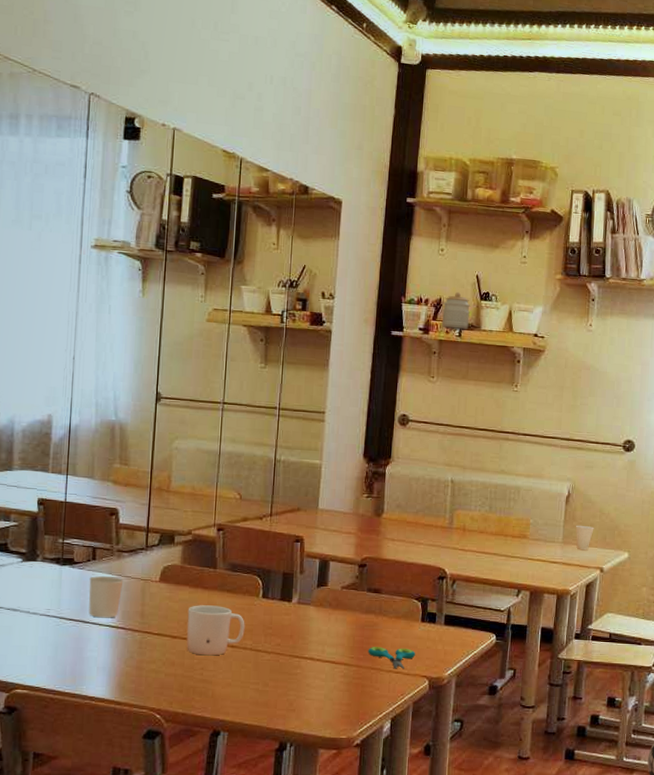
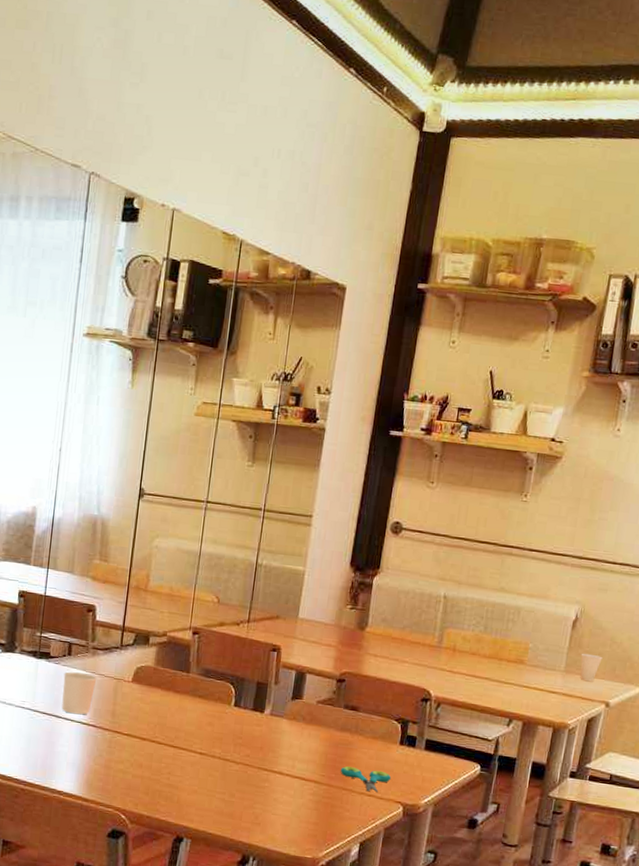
mug: present [186,605,245,656] -> none [155,708,215,762]
jar: present [441,292,470,330] -> none [446,389,480,432]

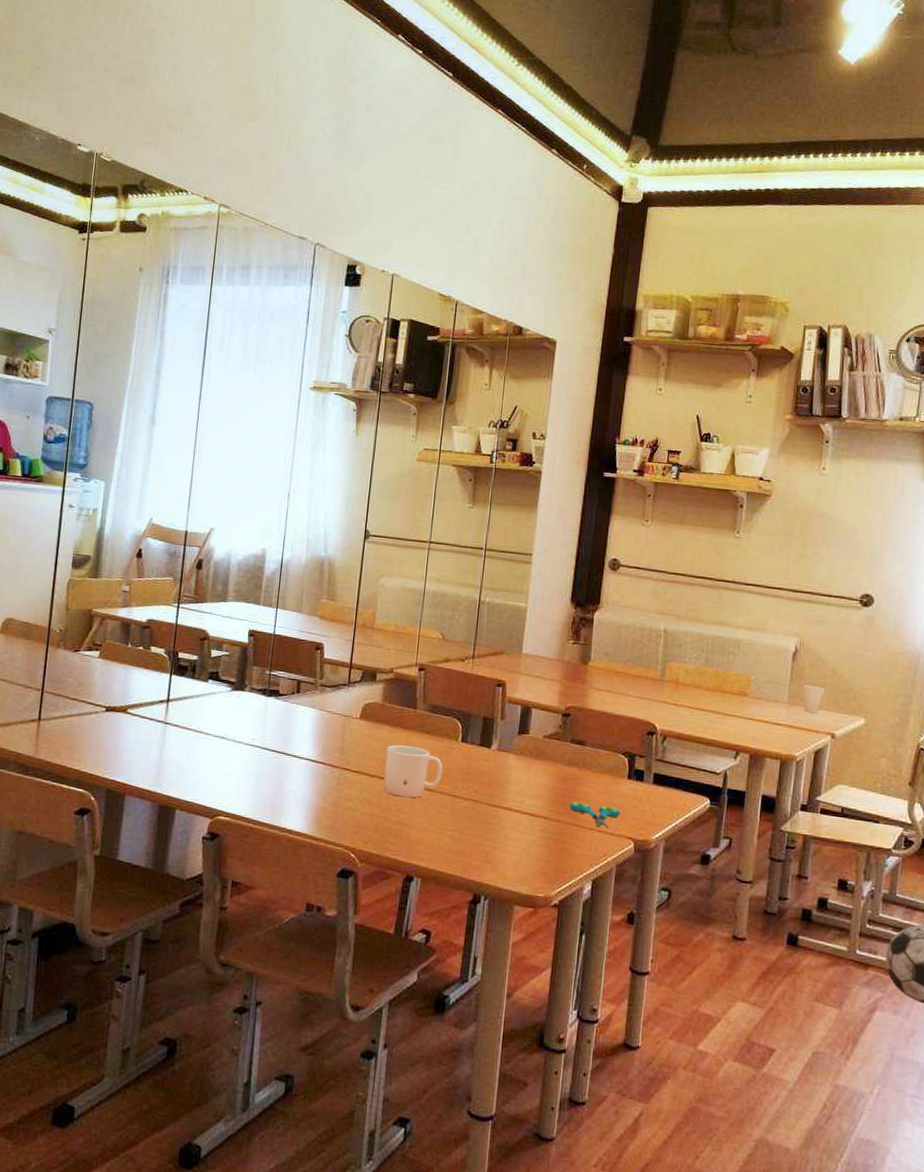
cup: present [61,671,97,715] -> none [290,709,326,752]
mug: none [155,708,215,762] -> present [383,744,443,798]

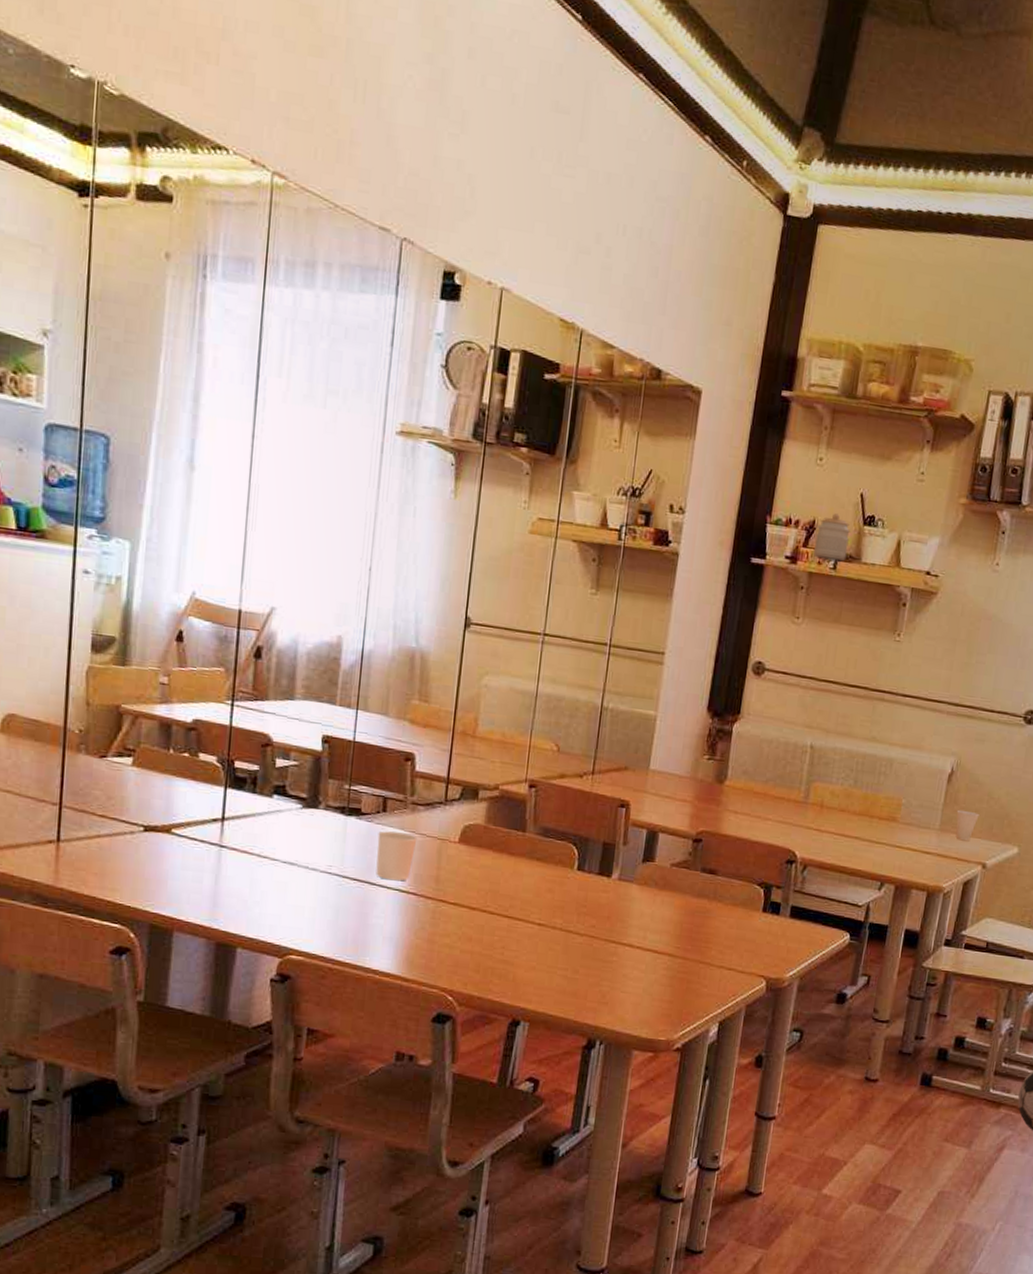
cup: none [290,709,326,752] -> present [376,830,418,882]
mug: present [383,744,443,798] -> none [486,873,556,934]
scissors: present [569,801,621,829] -> none [697,937,754,966]
jar: none [657,433,689,473] -> present [813,513,850,562]

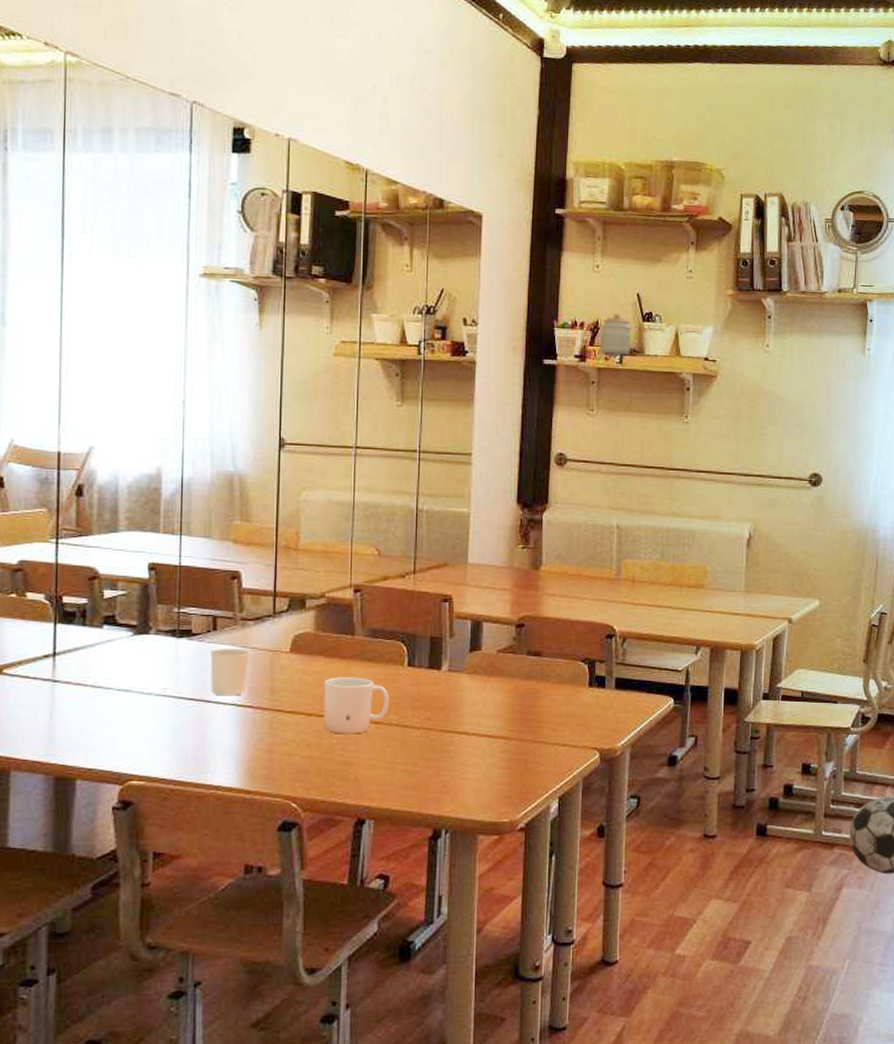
mug: none [486,873,556,934] -> present [323,677,389,734]
cup: present [955,809,980,842] -> none [758,571,780,600]

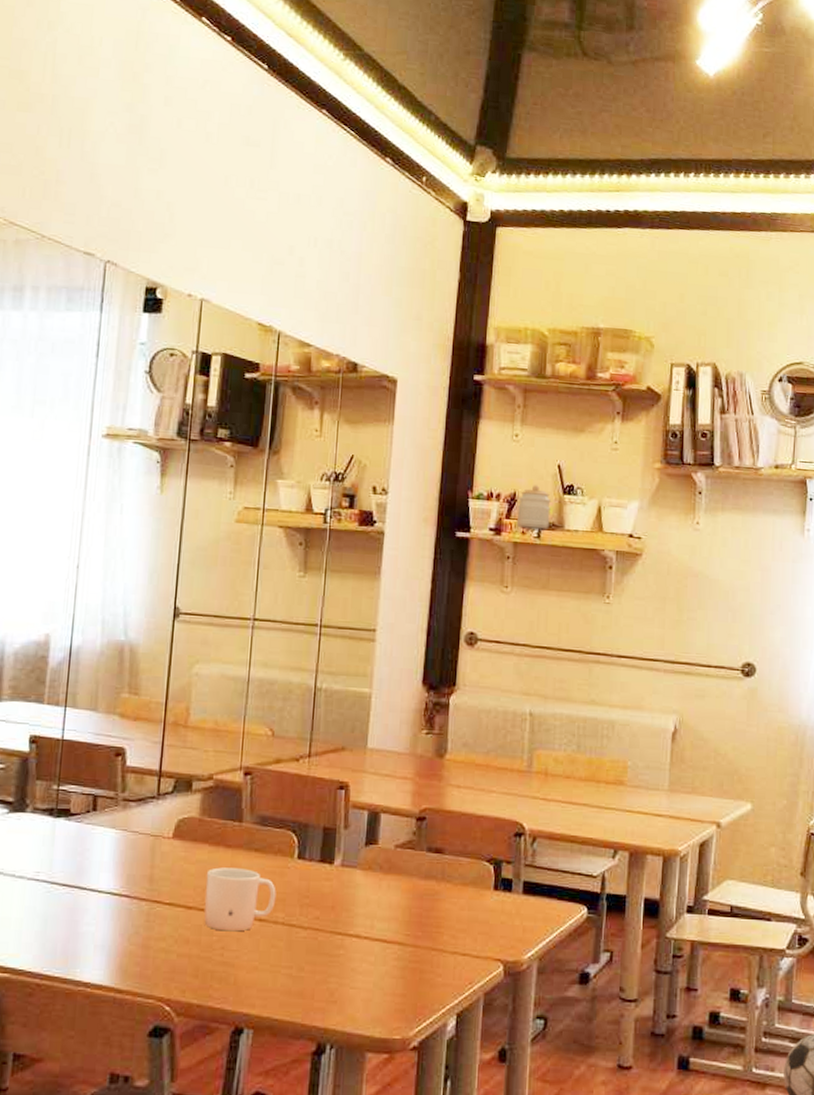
cup: present [210,649,249,696] -> none [86,831,130,884]

